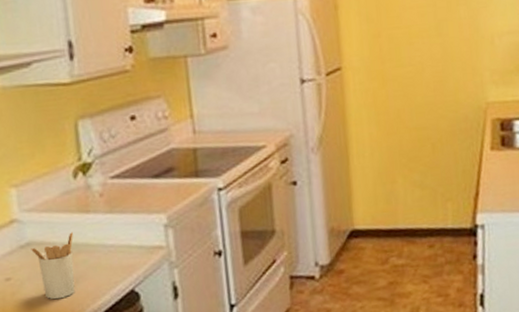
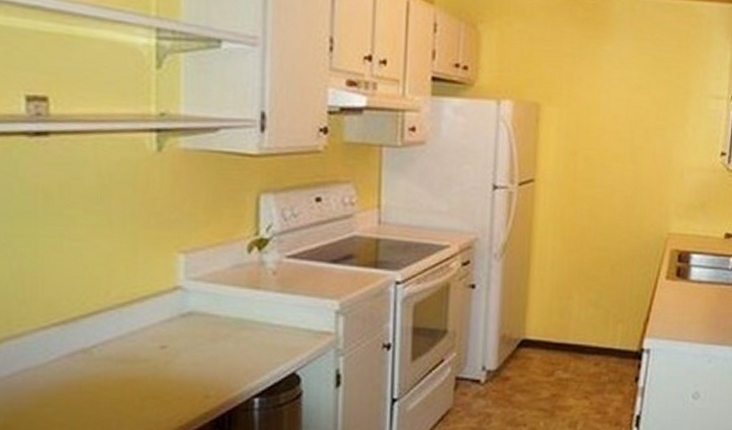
utensil holder: present [31,232,75,300] -> none [192,307,239,374]

